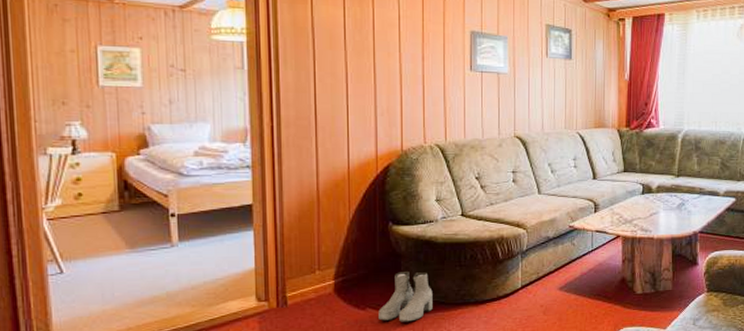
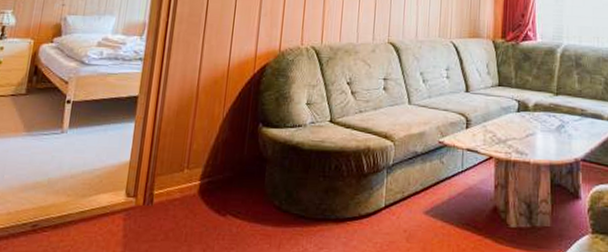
boots: present [378,272,433,322] -> none [237,178,294,235]

